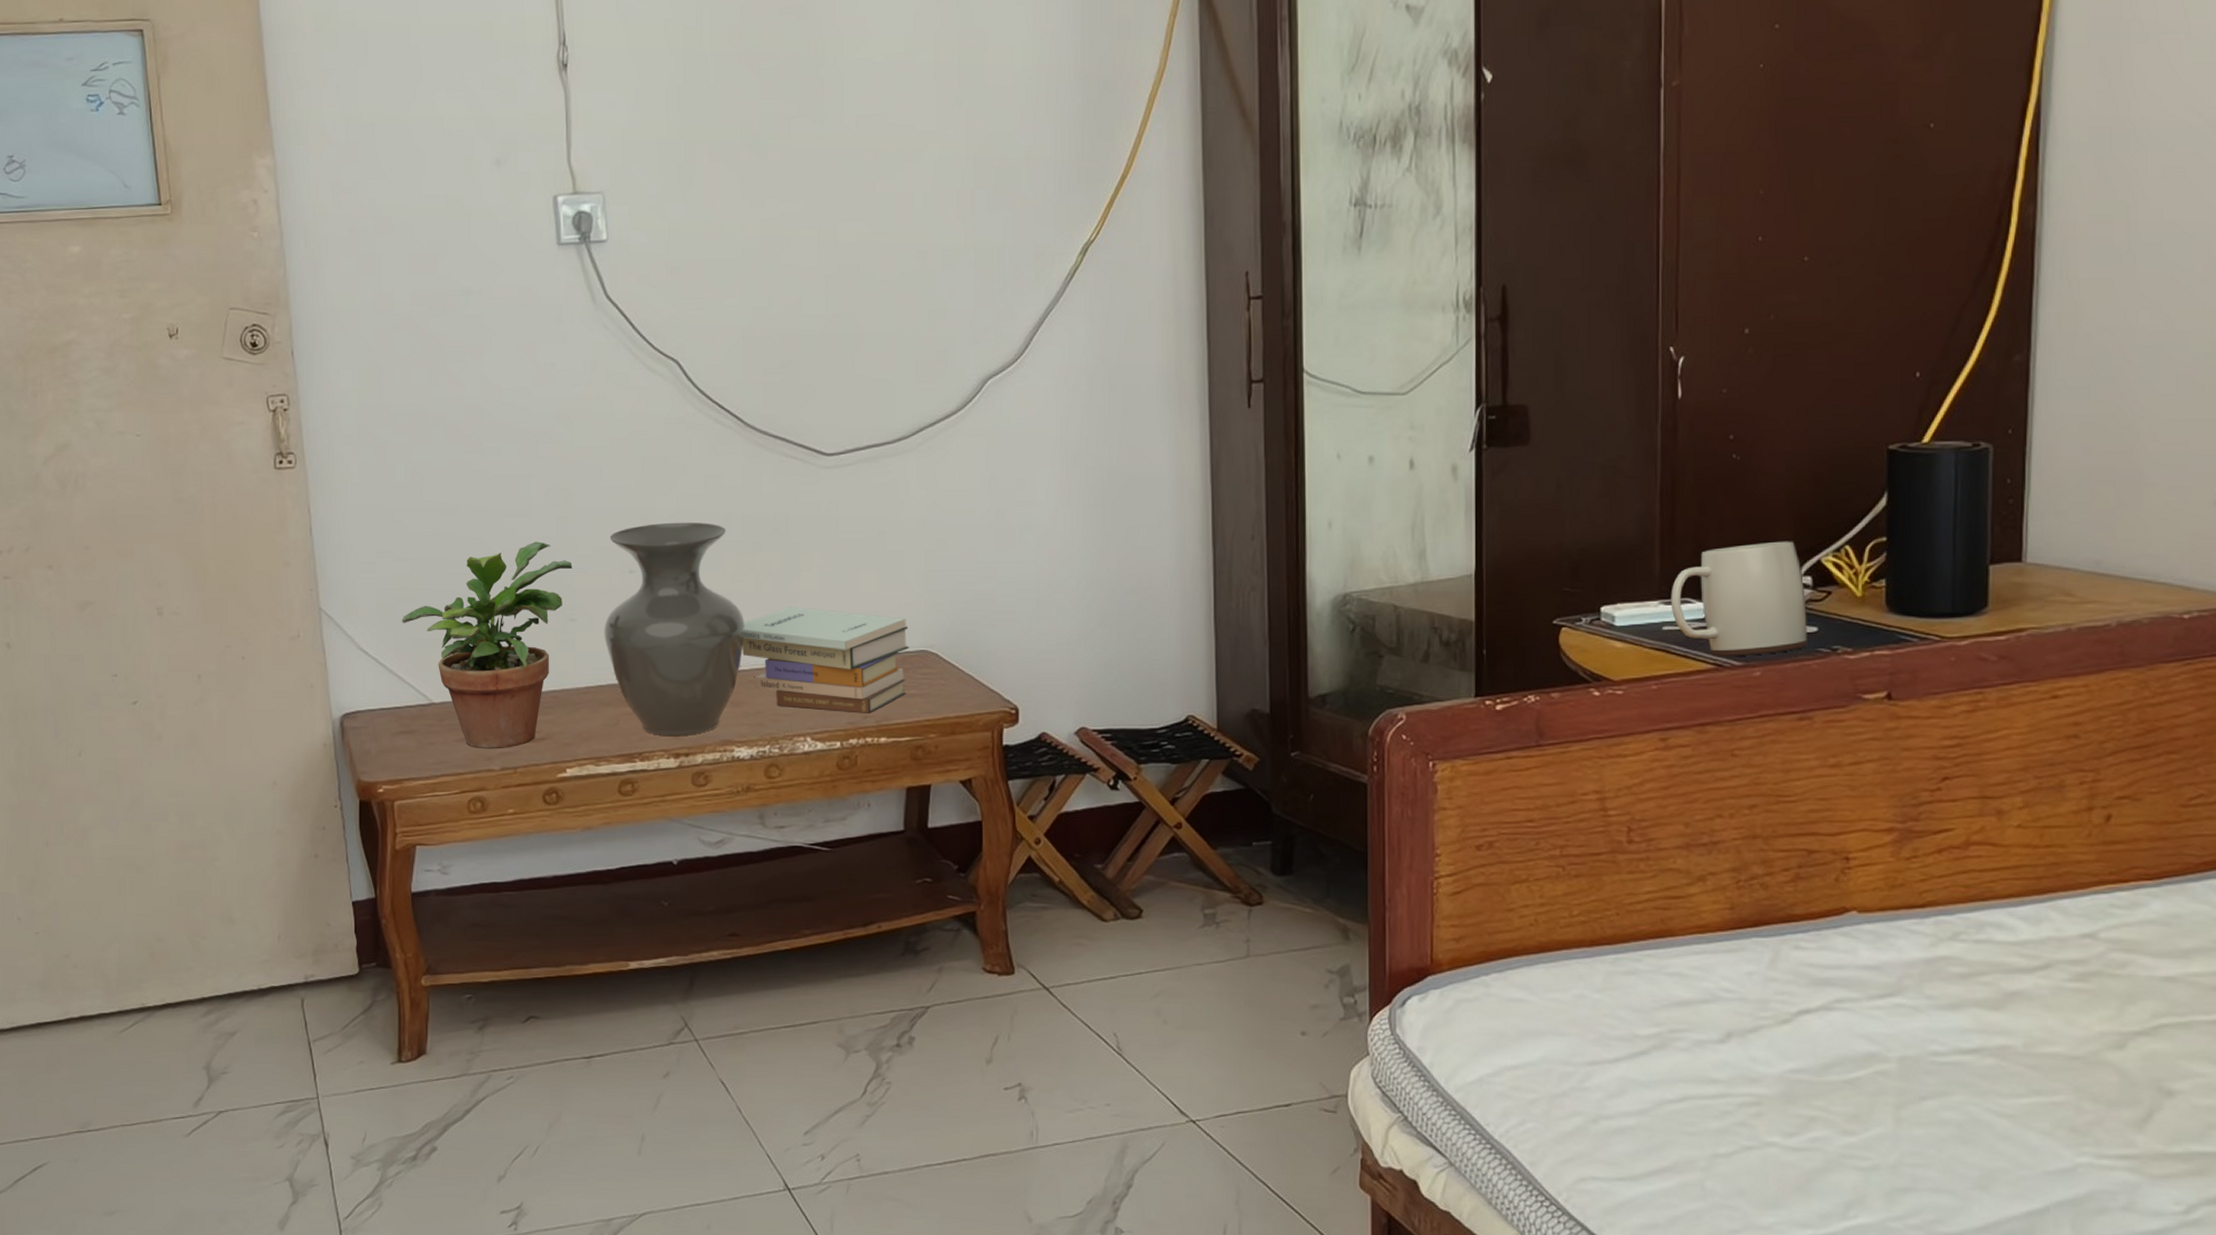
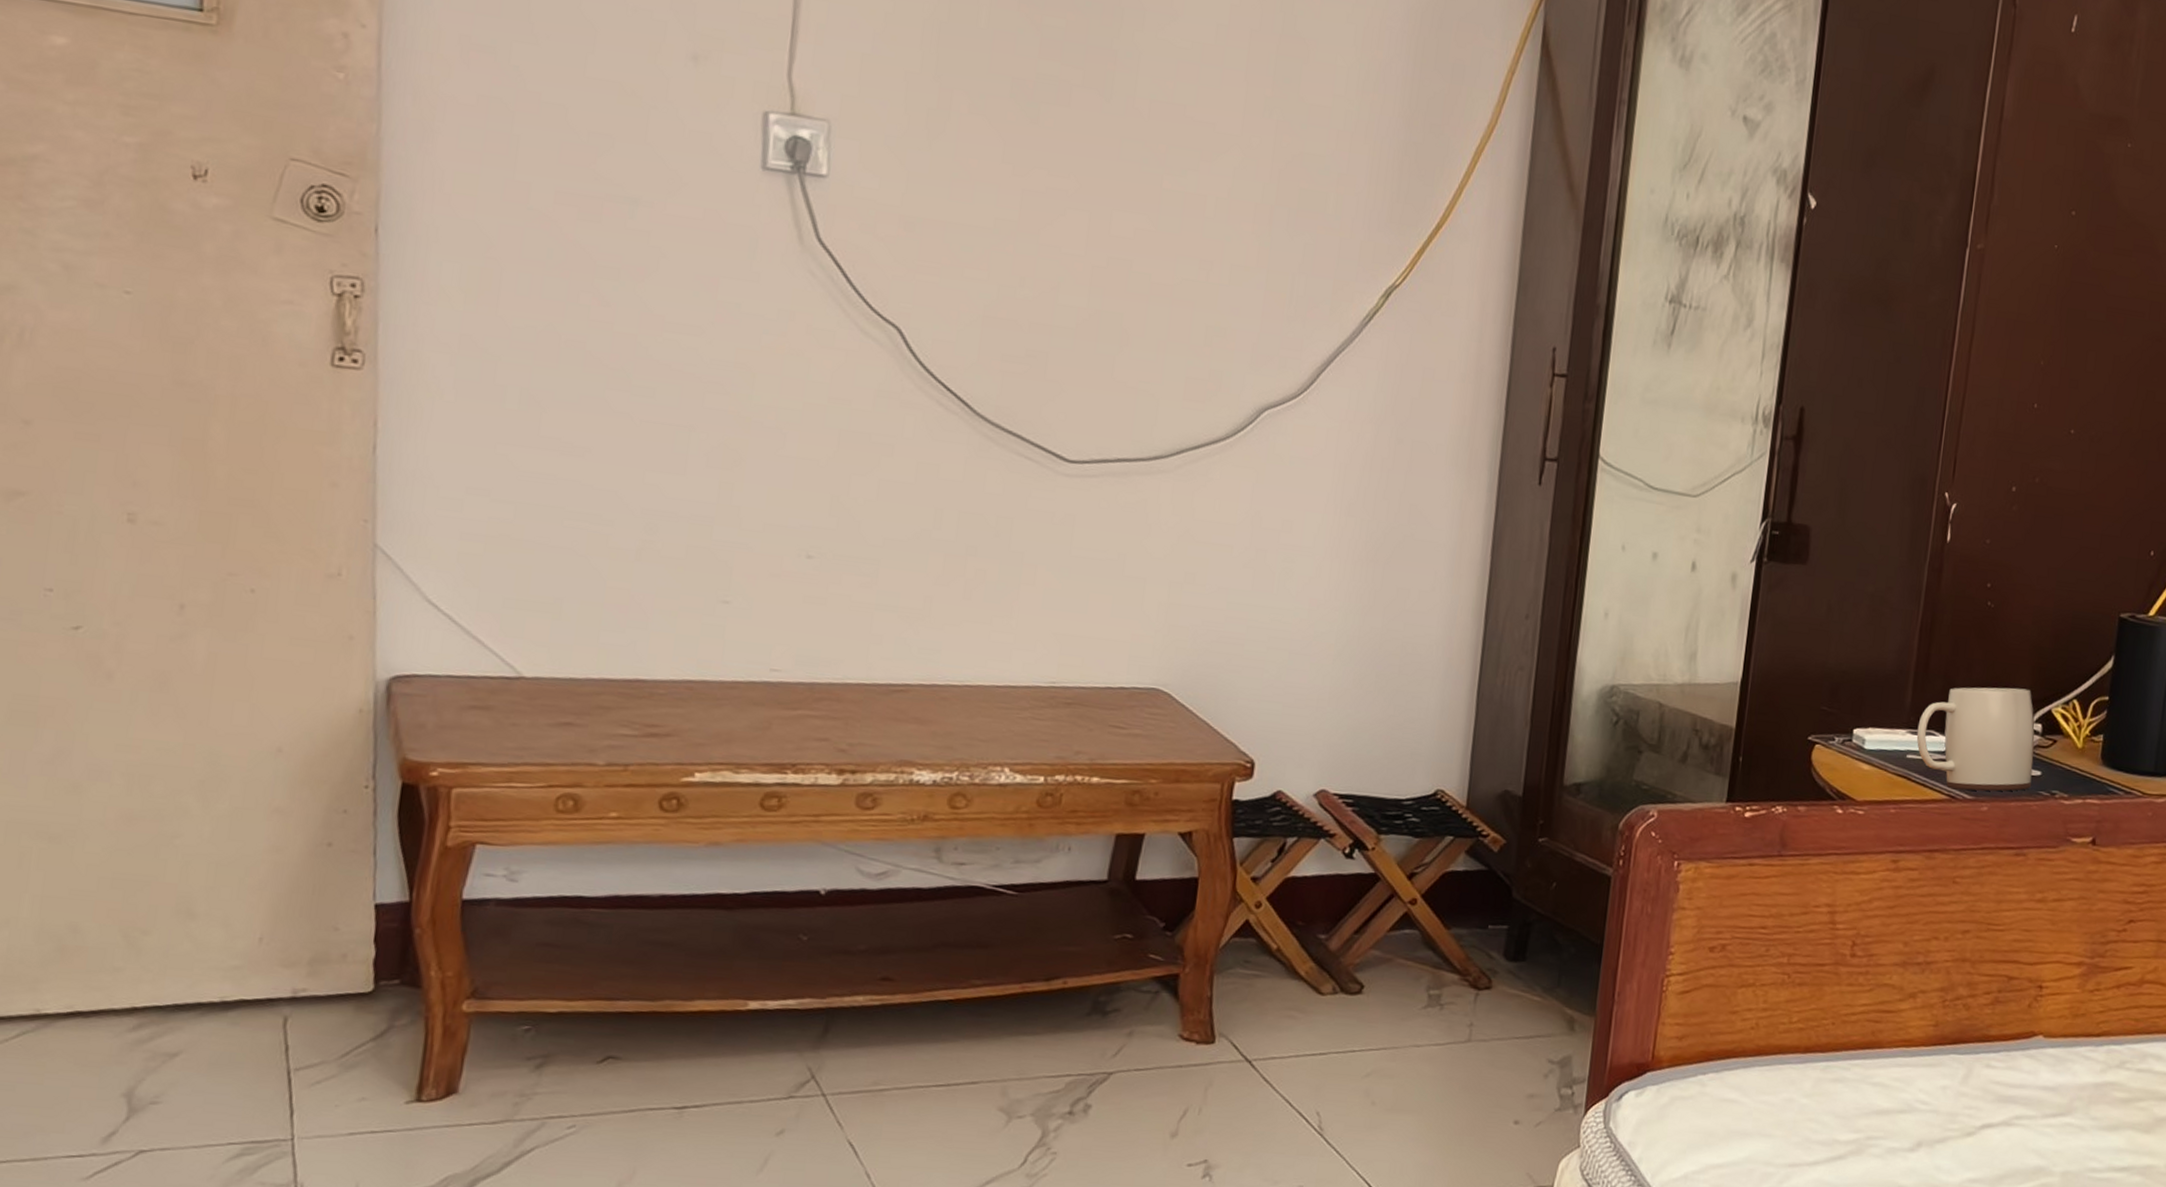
potted plant: present [402,541,573,749] -> none [491,505,734,741]
vase: present [604,522,745,737] -> none [764,506,946,751]
books: present [742,606,909,715] -> none [938,621,1141,751]

